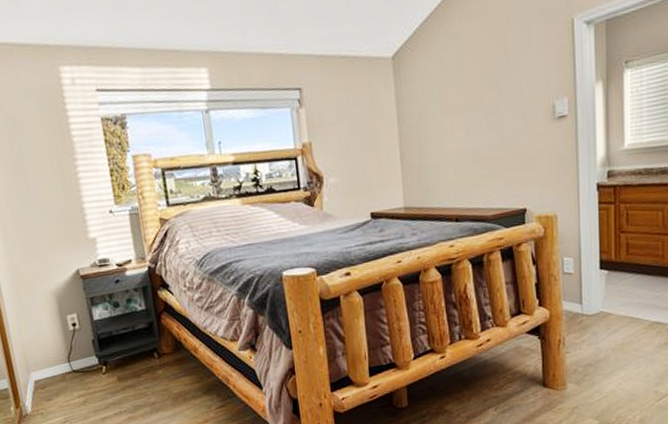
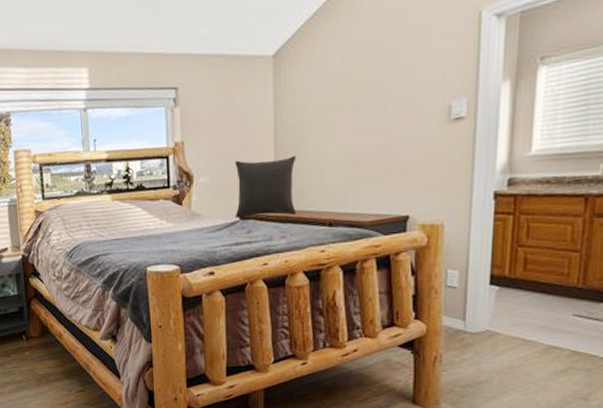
pillow: none [363,153,425,218] -> present [235,155,297,218]

